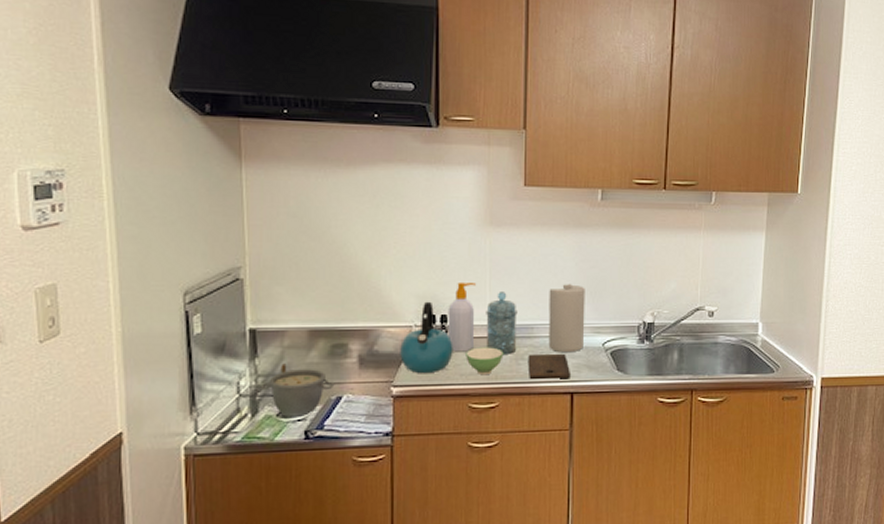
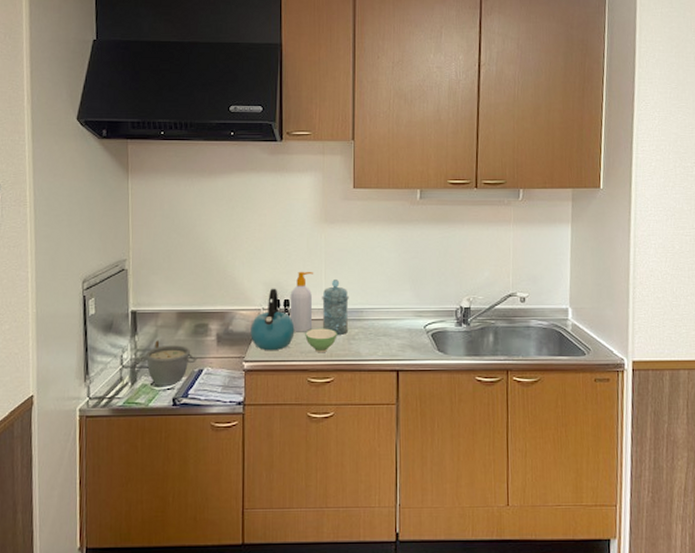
cutting board: present [528,353,570,380] -> none [358,334,396,358]
paper towel holder: present [548,283,585,353] -> none [376,272,408,334]

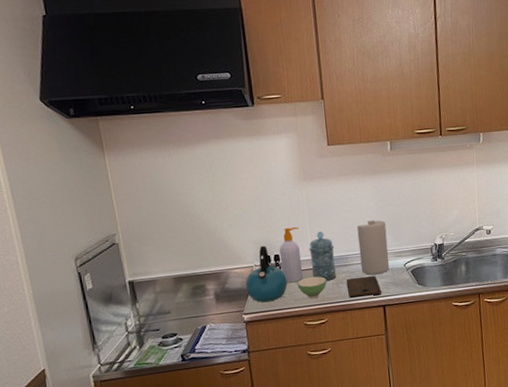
cooking pot: present [138,340,198,386] -> none [143,305,200,346]
cutting board: none [358,334,396,358] -> present [346,276,381,298]
paper towel holder: none [376,272,408,334] -> present [357,219,389,275]

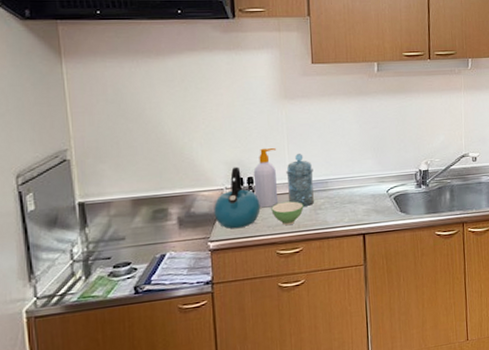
cutting board: present [346,276,381,298] -> none [324,202,361,226]
paper towel holder: present [357,219,389,275] -> none [338,142,371,201]

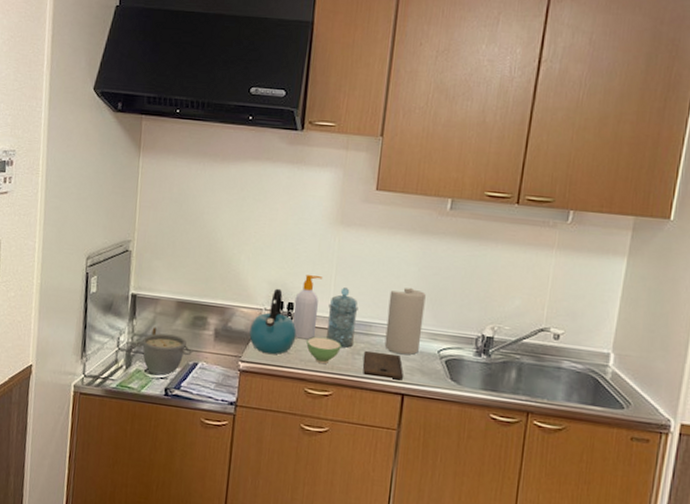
cooking pot: none [91,230,159,276] -> present [134,327,194,375]
cutting board: none [324,202,361,226] -> present [363,350,403,380]
paper towel holder: none [338,142,371,201] -> present [384,287,426,355]

